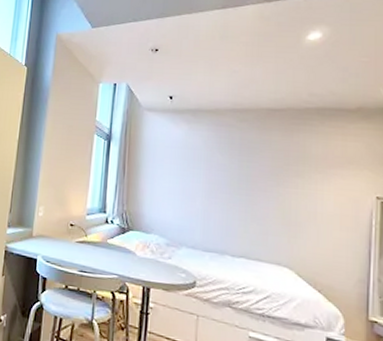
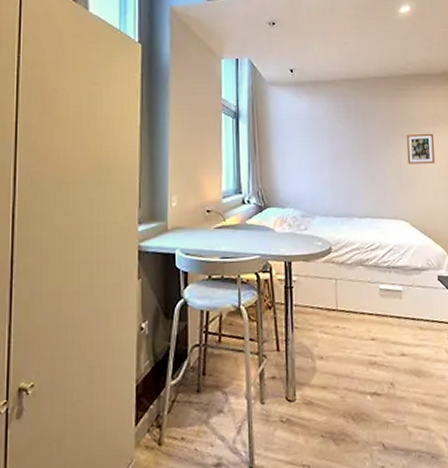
picture frame: none [300,174,339,211] -> present [406,133,435,164]

